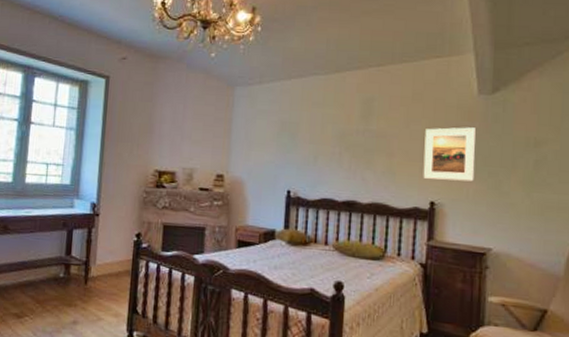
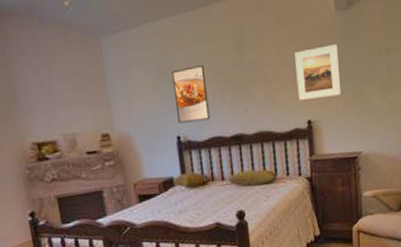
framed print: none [292,126,328,181] -> present [171,65,211,124]

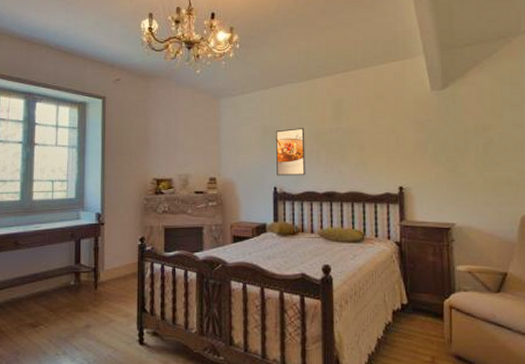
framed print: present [294,44,341,101] -> none [389,119,435,168]

